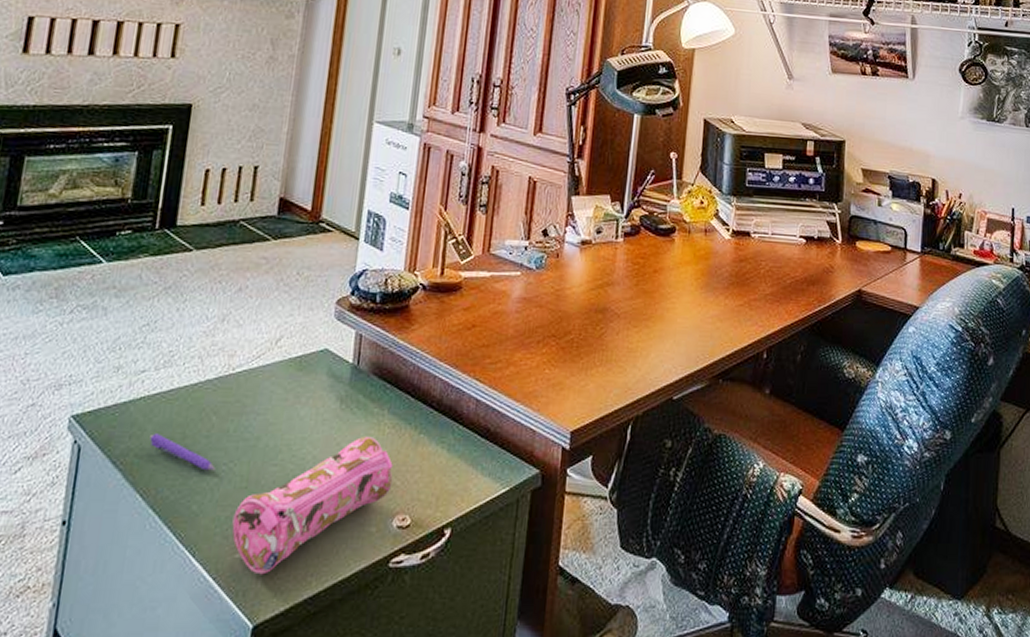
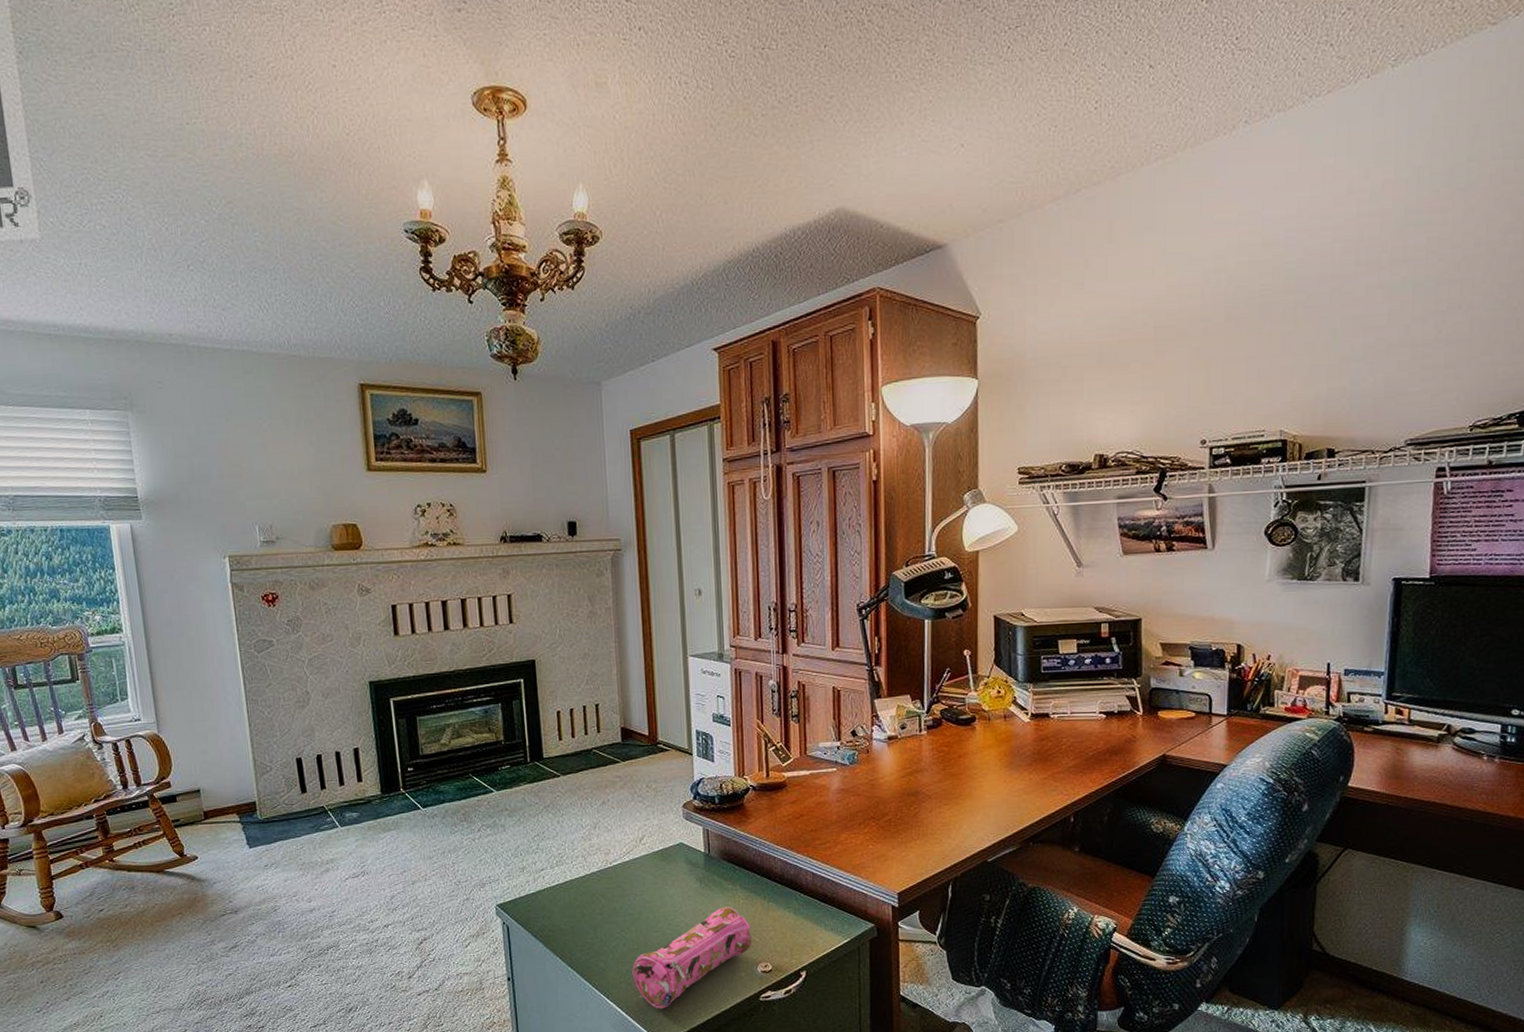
pen: present [150,433,216,471] -> none [558,914,612,939]

